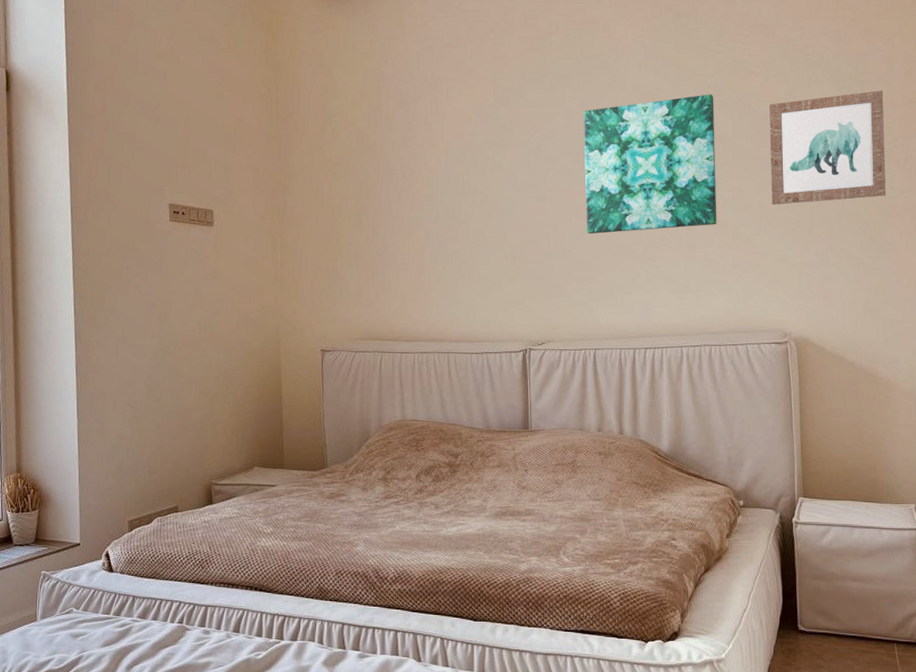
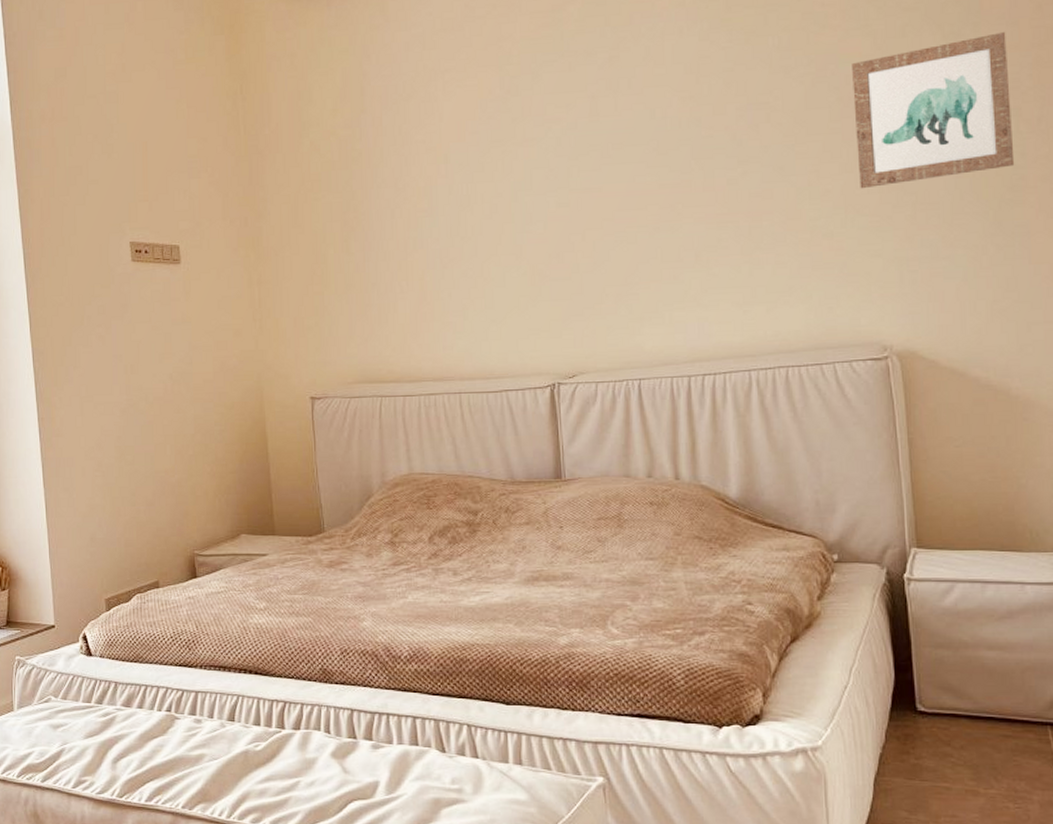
wall art: present [583,94,717,235] -> none [611,58,789,242]

